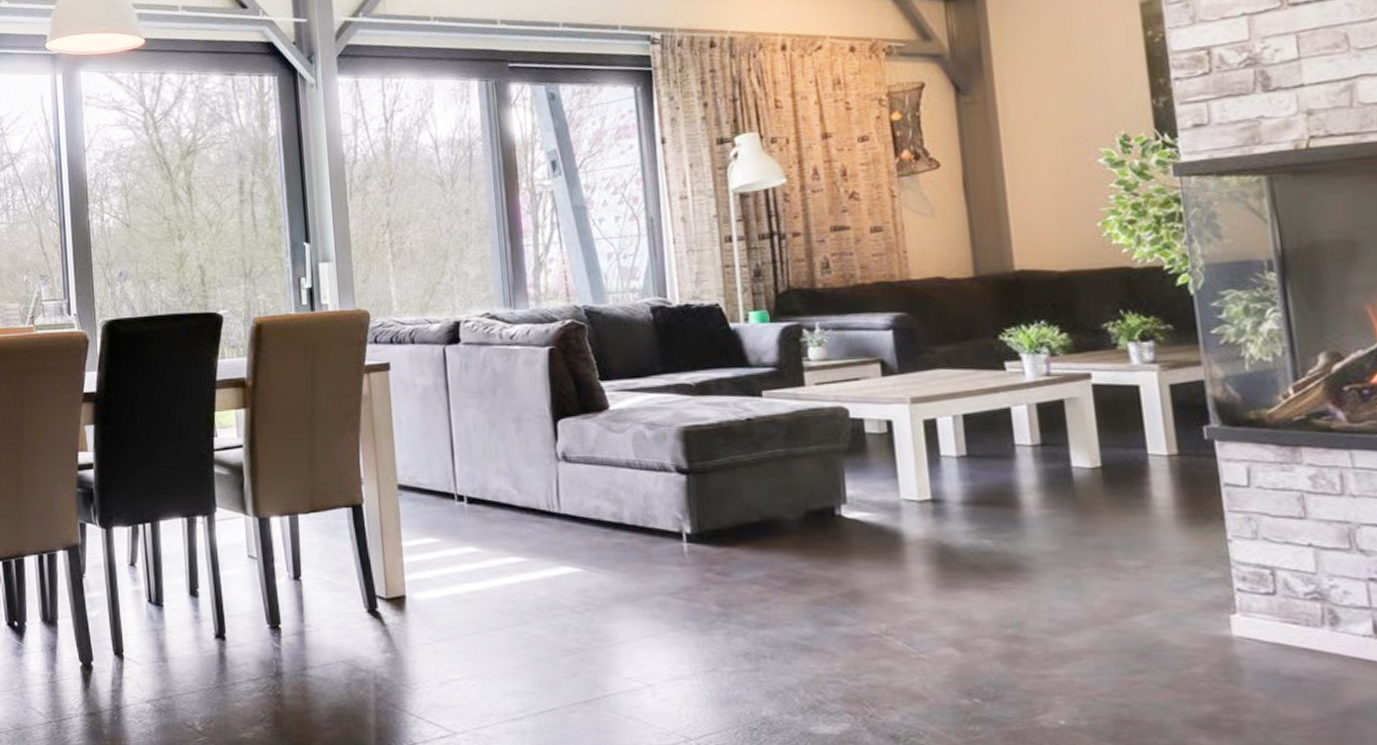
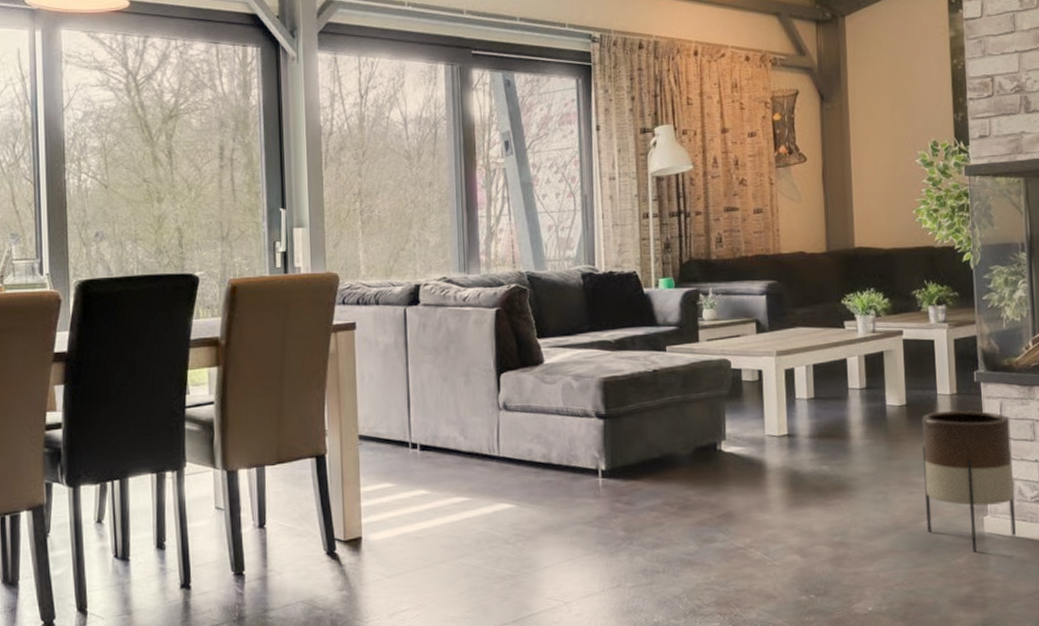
planter: none [1126,475,1283,661] -> present [922,410,1016,553]

